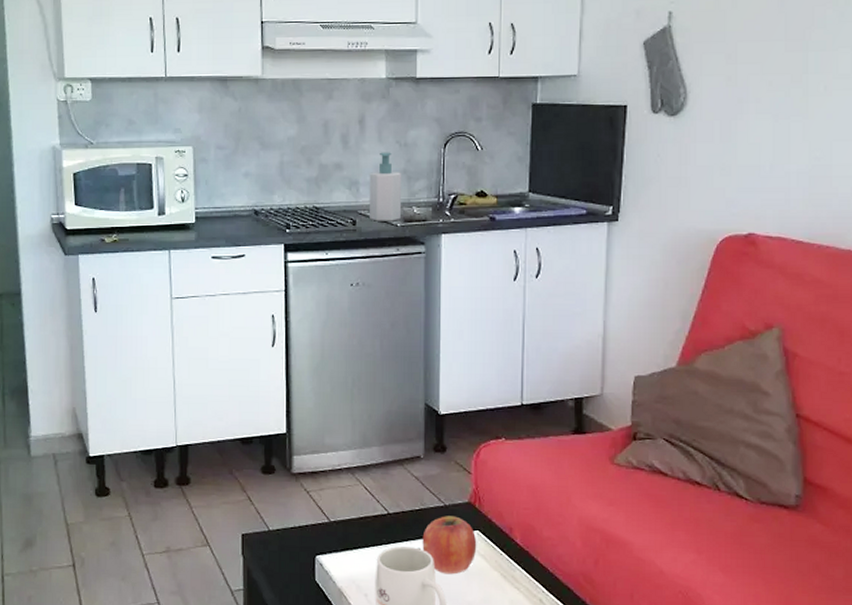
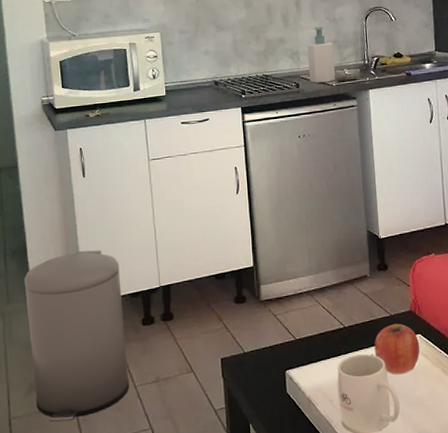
pedal bin: none [23,397,136,585] -> present [24,250,129,422]

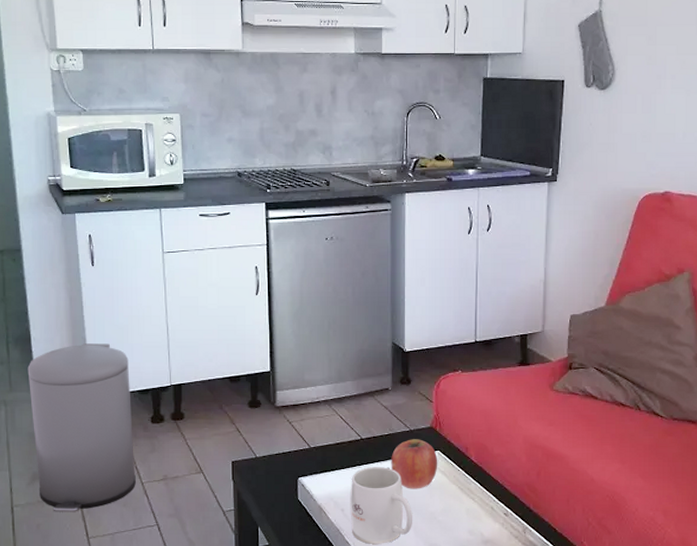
soap bottle: present [307,26,336,83] -> none [340,120,370,182]

